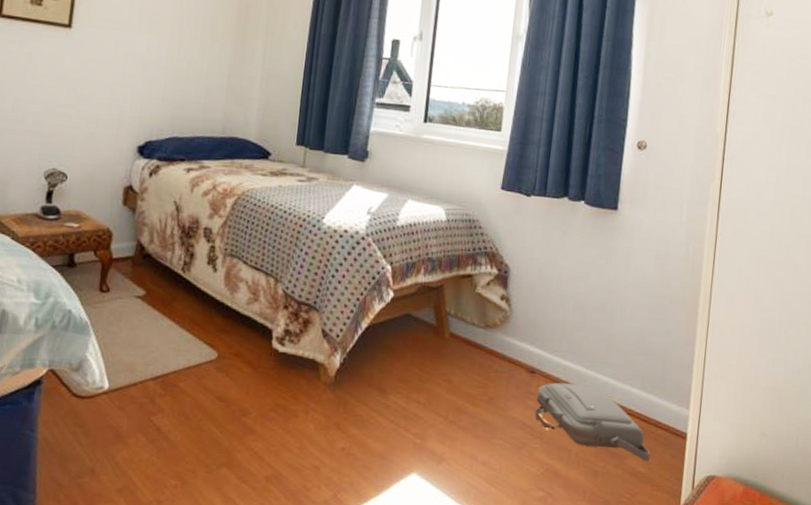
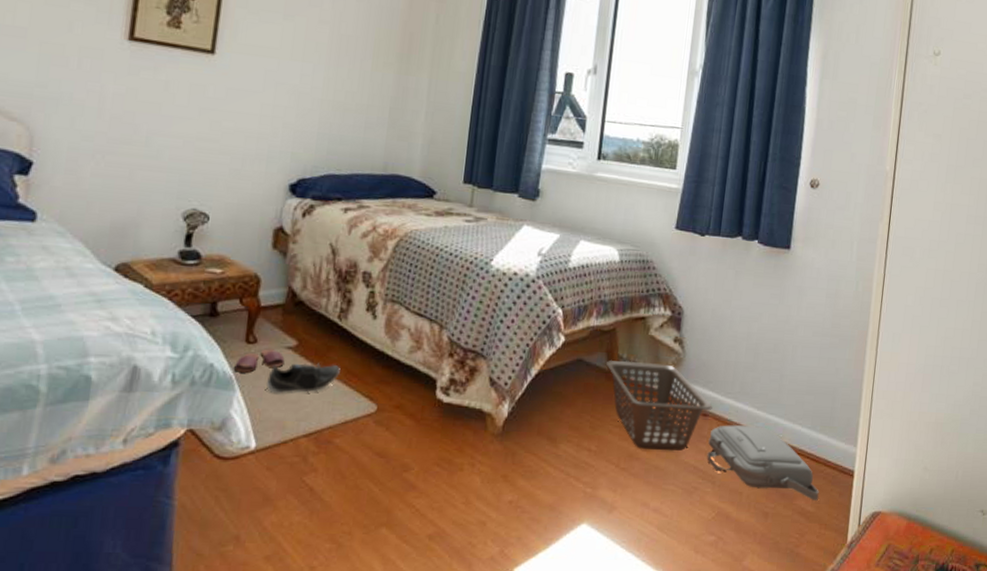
slippers: none [90,297,134,319] -> present [234,348,285,373]
shoe: none [117,311,184,340] -> present [265,363,340,394]
laundry basket: none [433,316,540,407] -> present [605,360,713,451]

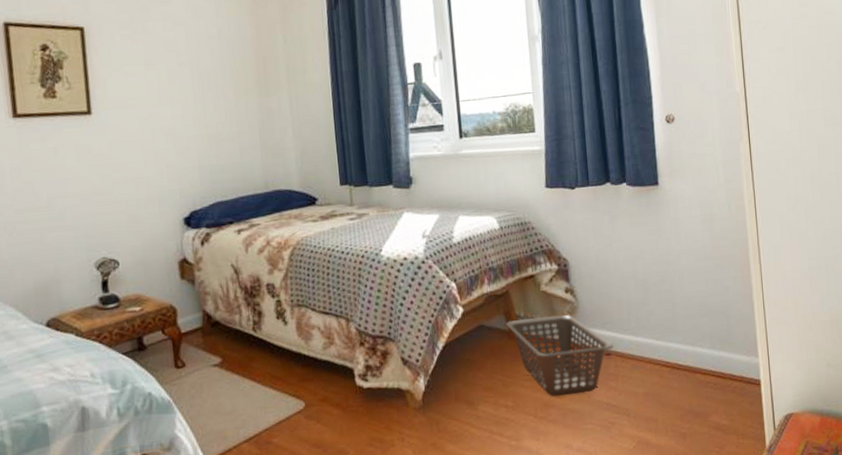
slippers: present [234,348,285,373] -> none [170,369,214,396]
shoe: present [265,363,340,394] -> none [201,372,265,409]
laptop bag: present [706,425,819,500] -> none [616,354,731,414]

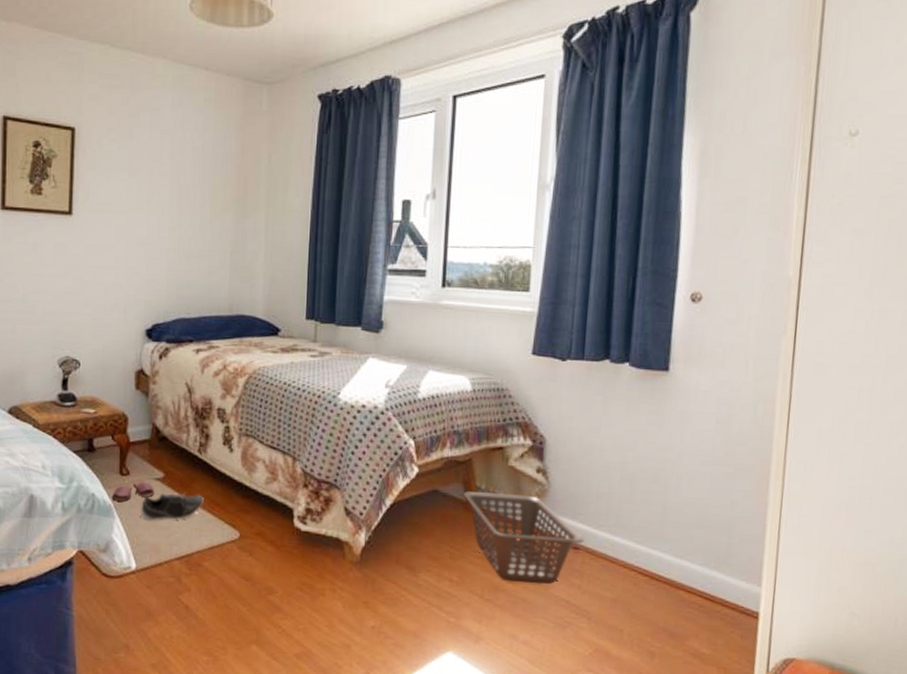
slippers: none [170,369,214,396] -> present [112,480,154,502]
shoe: none [201,372,265,409] -> present [140,493,204,521]

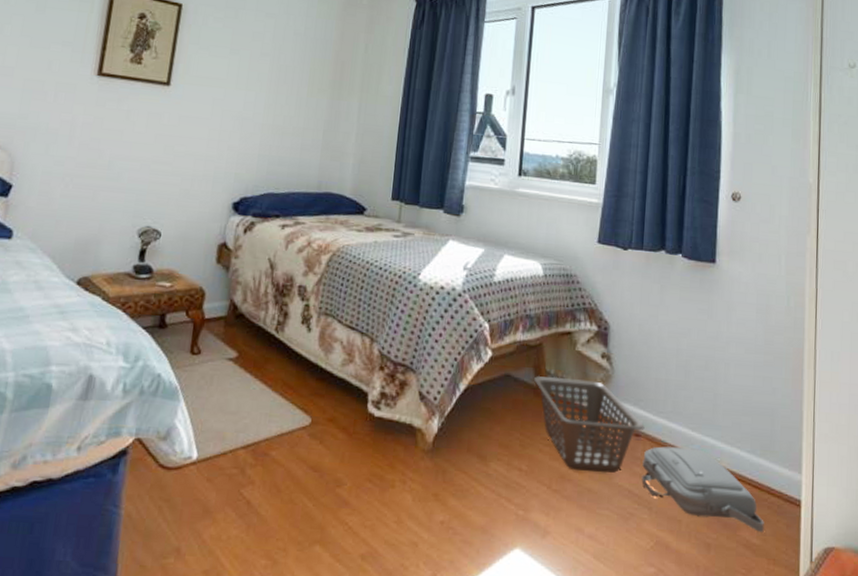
slippers: present [112,480,154,502] -> none [180,360,226,383]
shoe: present [140,493,204,521] -> none [207,374,277,405]
laptop bag: none [580,559,716,642] -> present [641,446,764,532]

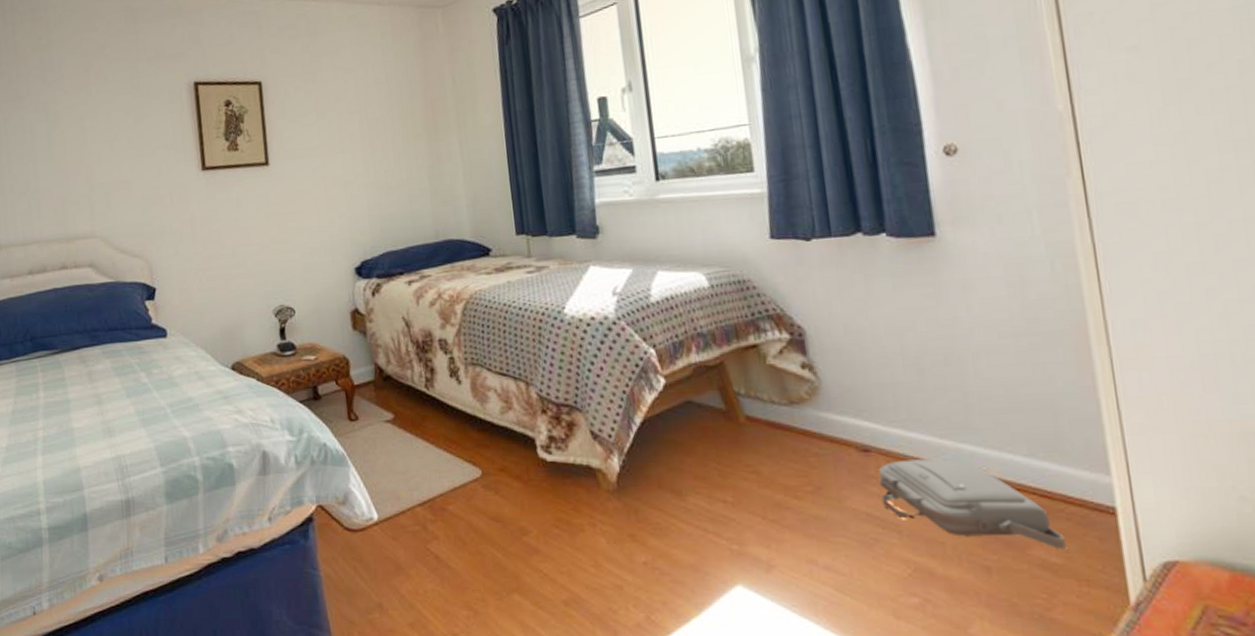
laundry basket: present [533,376,645,473] -> none [720,395,874,497]

